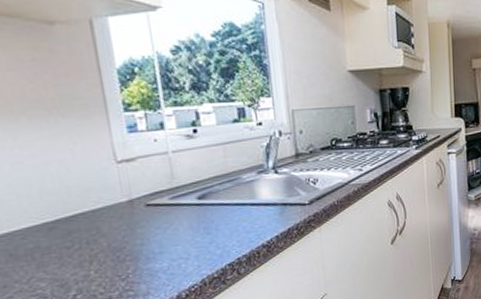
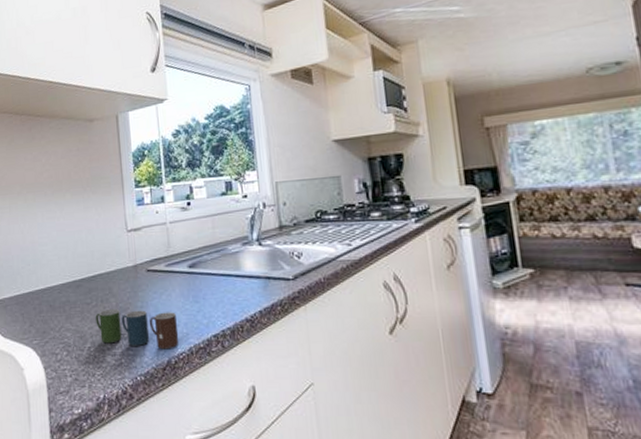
cup: none [80,246,190,289] -> present [95,308,179,350]

